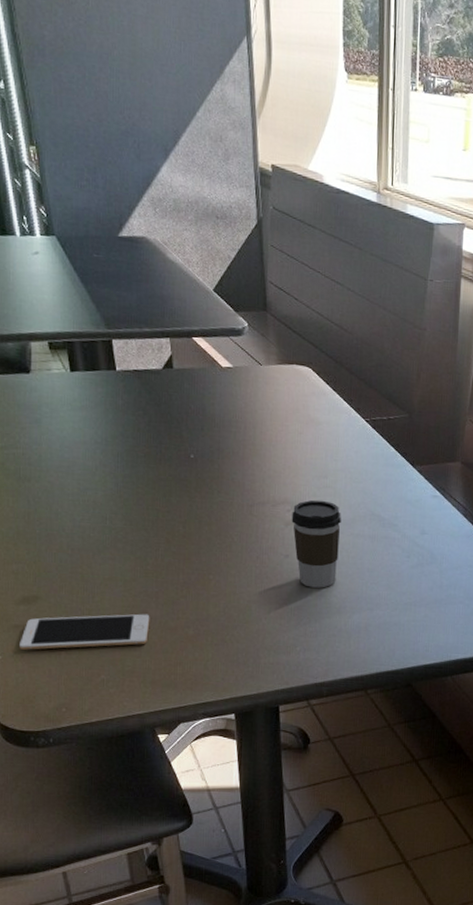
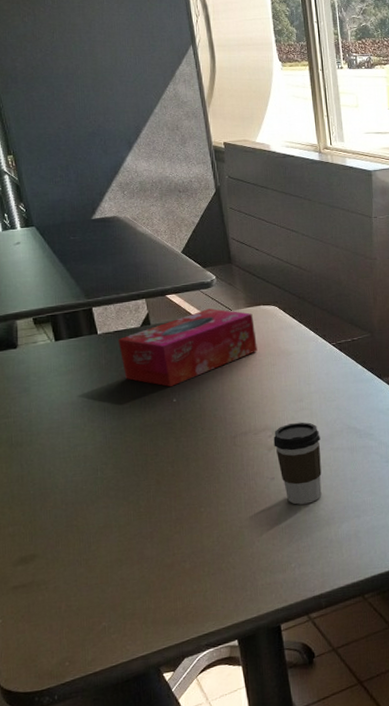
cell phone: present [19,613,150,650] -> none [19,555,147,610]
tissue box: none [137,359,285,442] -> present [118,308,258,388]

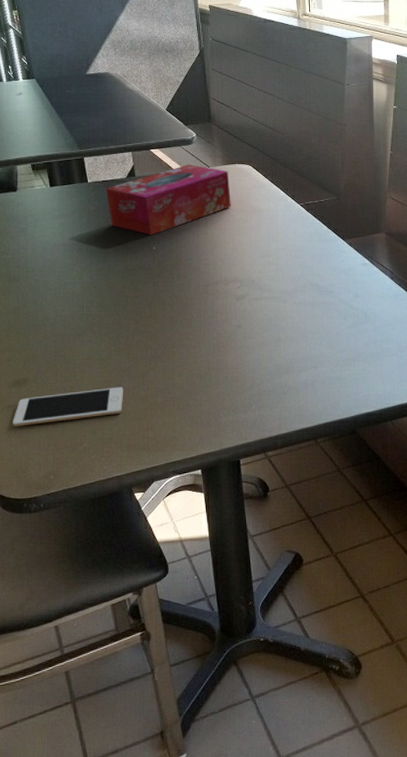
cell phone: none [19,555,147,610] -> present [13,387,124,427]
coffee cup: present [273,422,322,505] -> none [242,276,285,352]

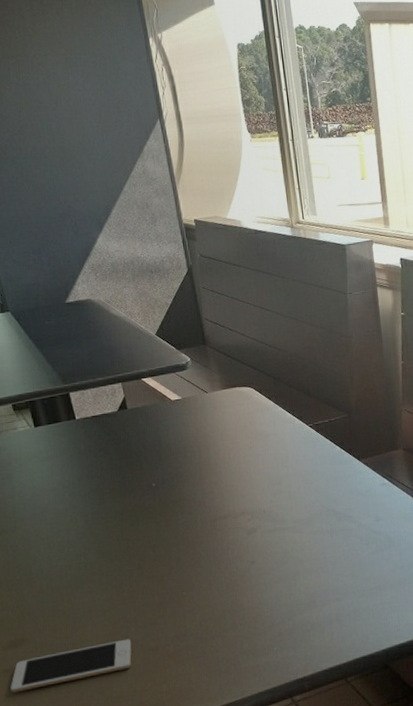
tissue box: present [106,164,231,236] -> none [96,391,235,472]

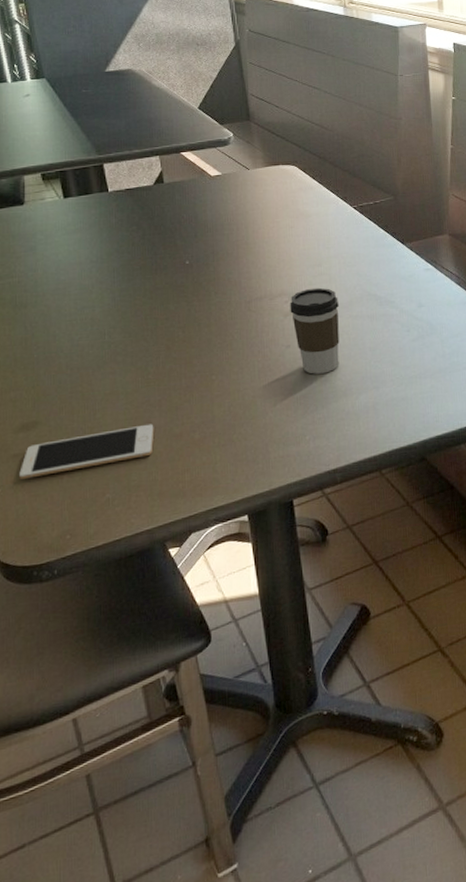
coffee cup: none [252,505,303,588] -> present [290,287,340,374]

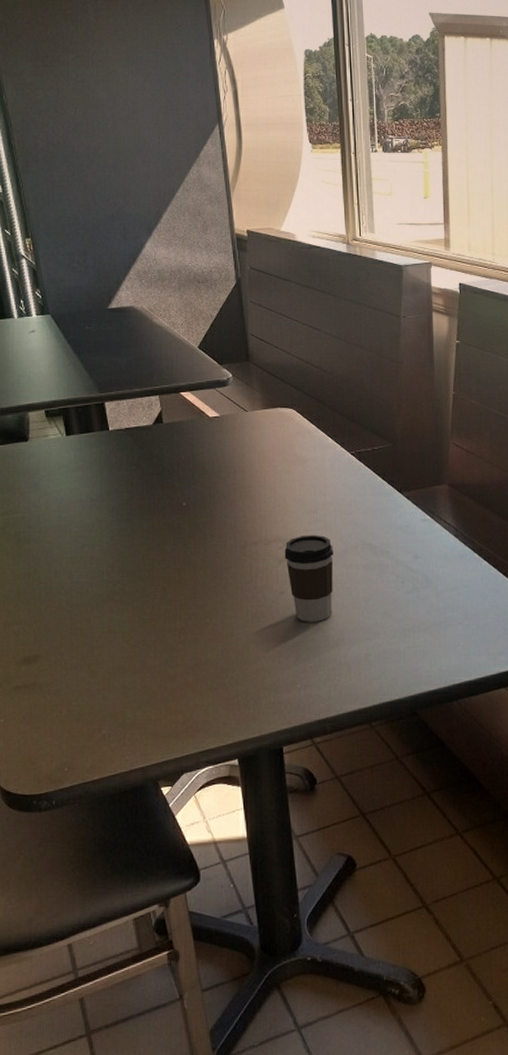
cell phone: present [19,424,154,479] -> none [21,663,149,711]

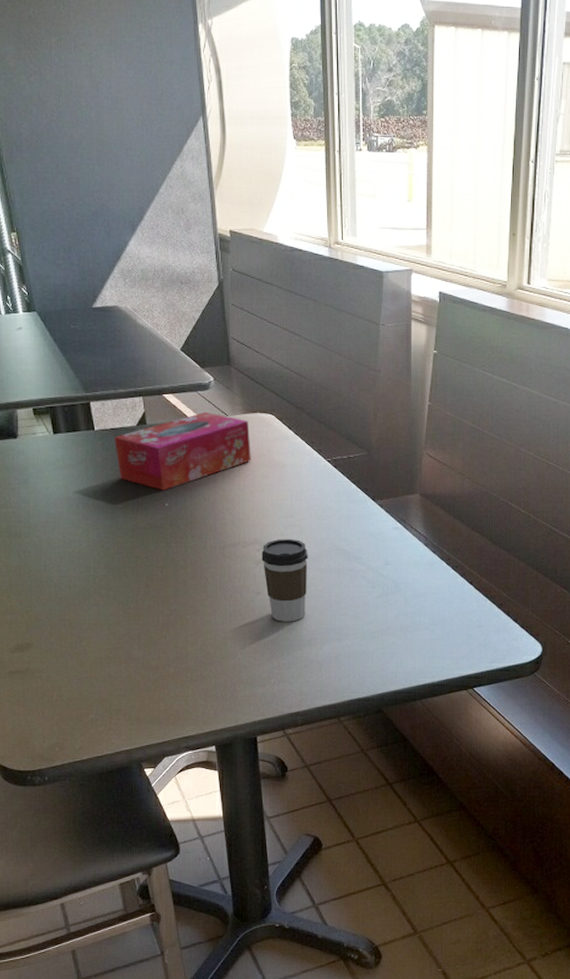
tissue box: none [130,409,272,490] -> present [114,412,251,491]

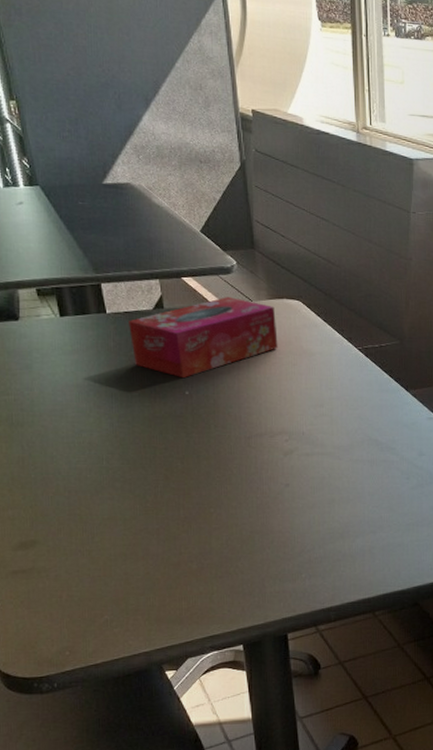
coffee cup: present [261,538,308,622] -> none [290,428,339,514]

